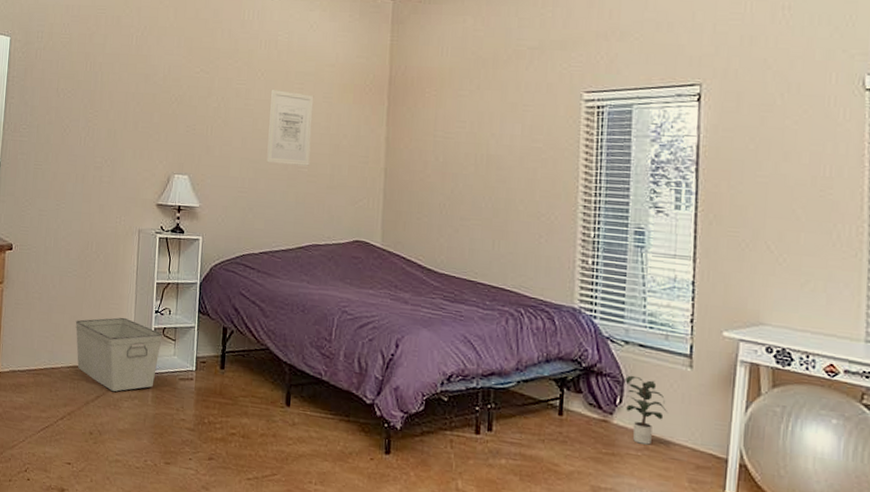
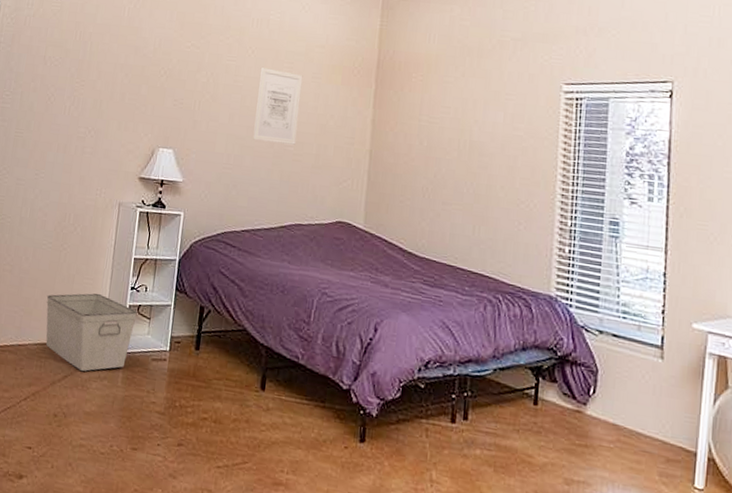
potted plant: present [625,375,669,445] -> none [599,365,640,437]

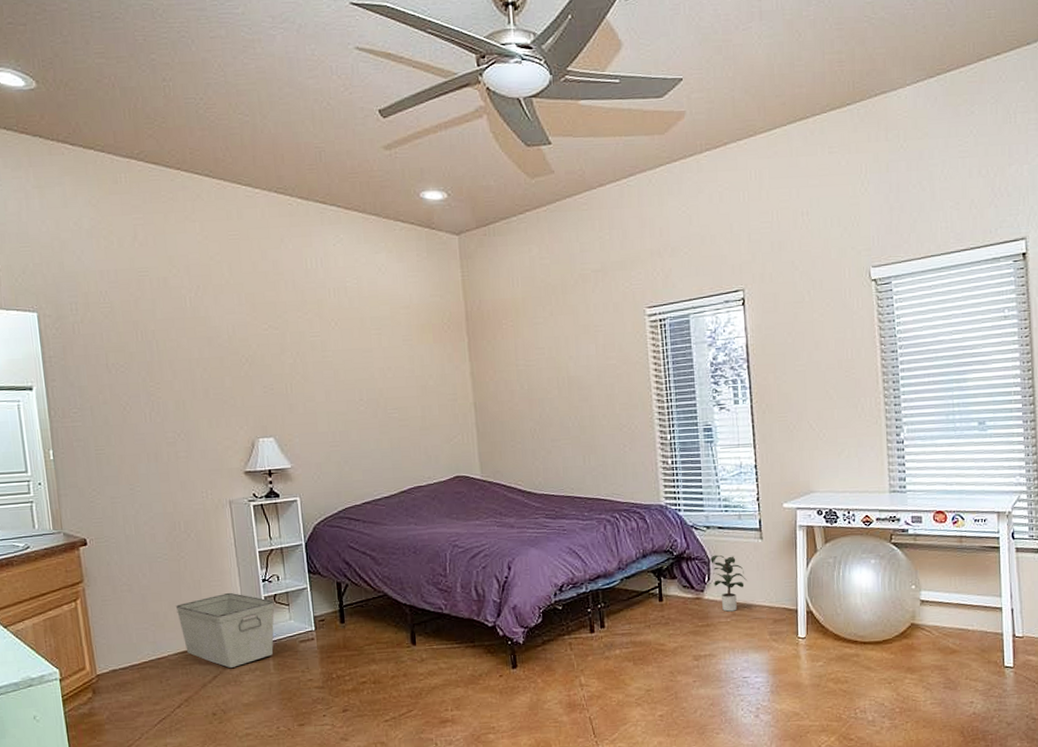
wall art: present [253,67,303,145] -> none [347,338,399,413]
potted plant: none [599,365,640,437] -> present [710,554,748,612]

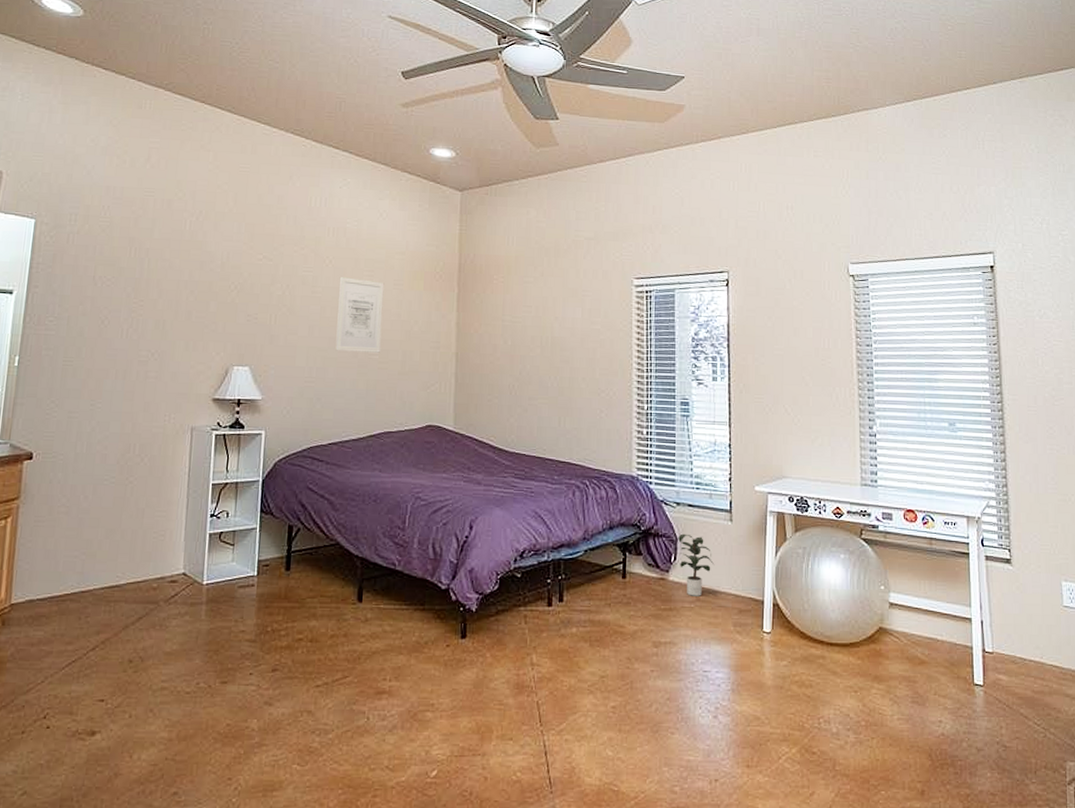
storage bin: present [175,592,275,668] -> none [112,525,219,609]
wall art: none [347,338,399,413] -> present [335,277,385,353]

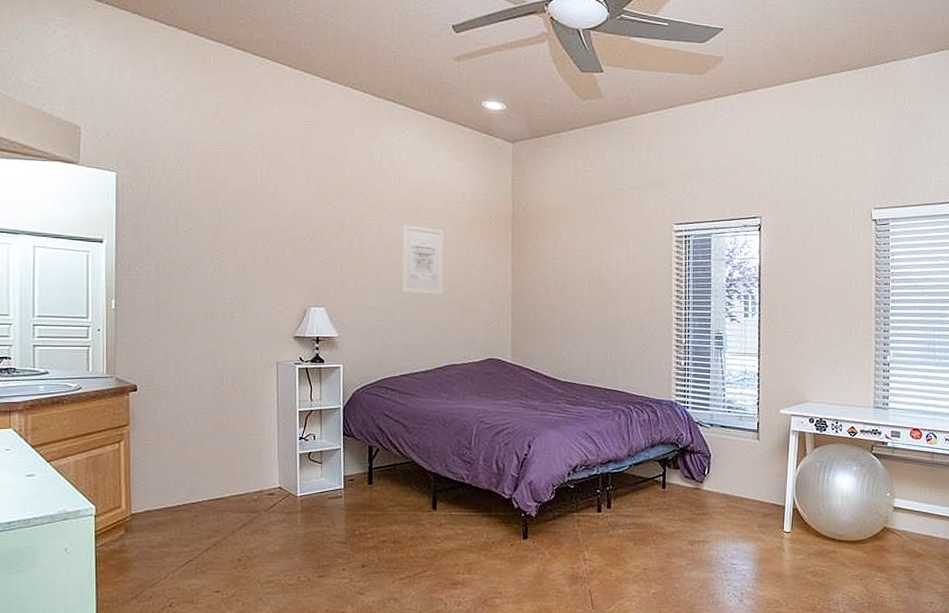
potted plant: present [678,533,715,596] -> none [711,450,743,503]

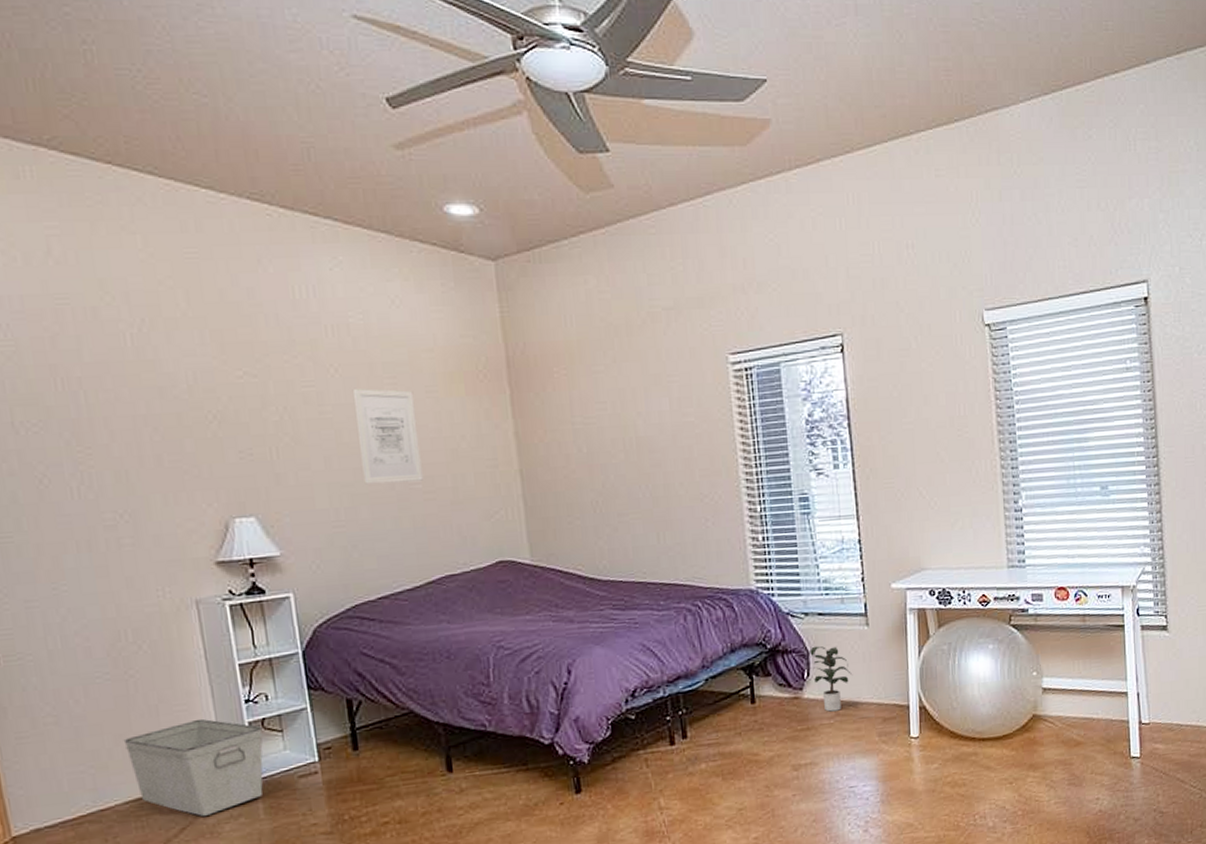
storage bin: none [214,447,308,517] -> present [123,718,263,816]
potted plant: none [711,450,743,503] -> present [810,646,853,712]

